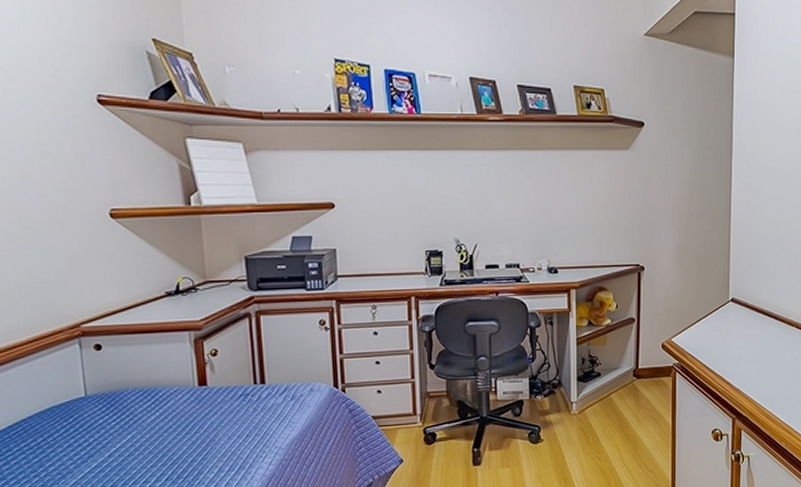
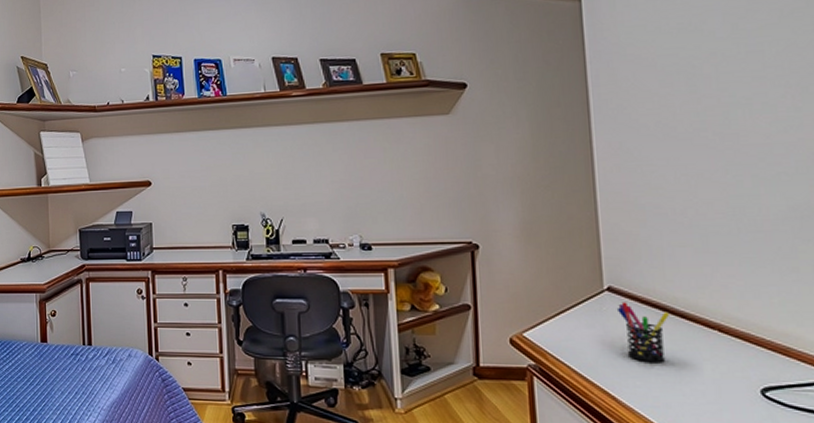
pen holder: none [736,309,769,355] -> present [616,302,671,363]

